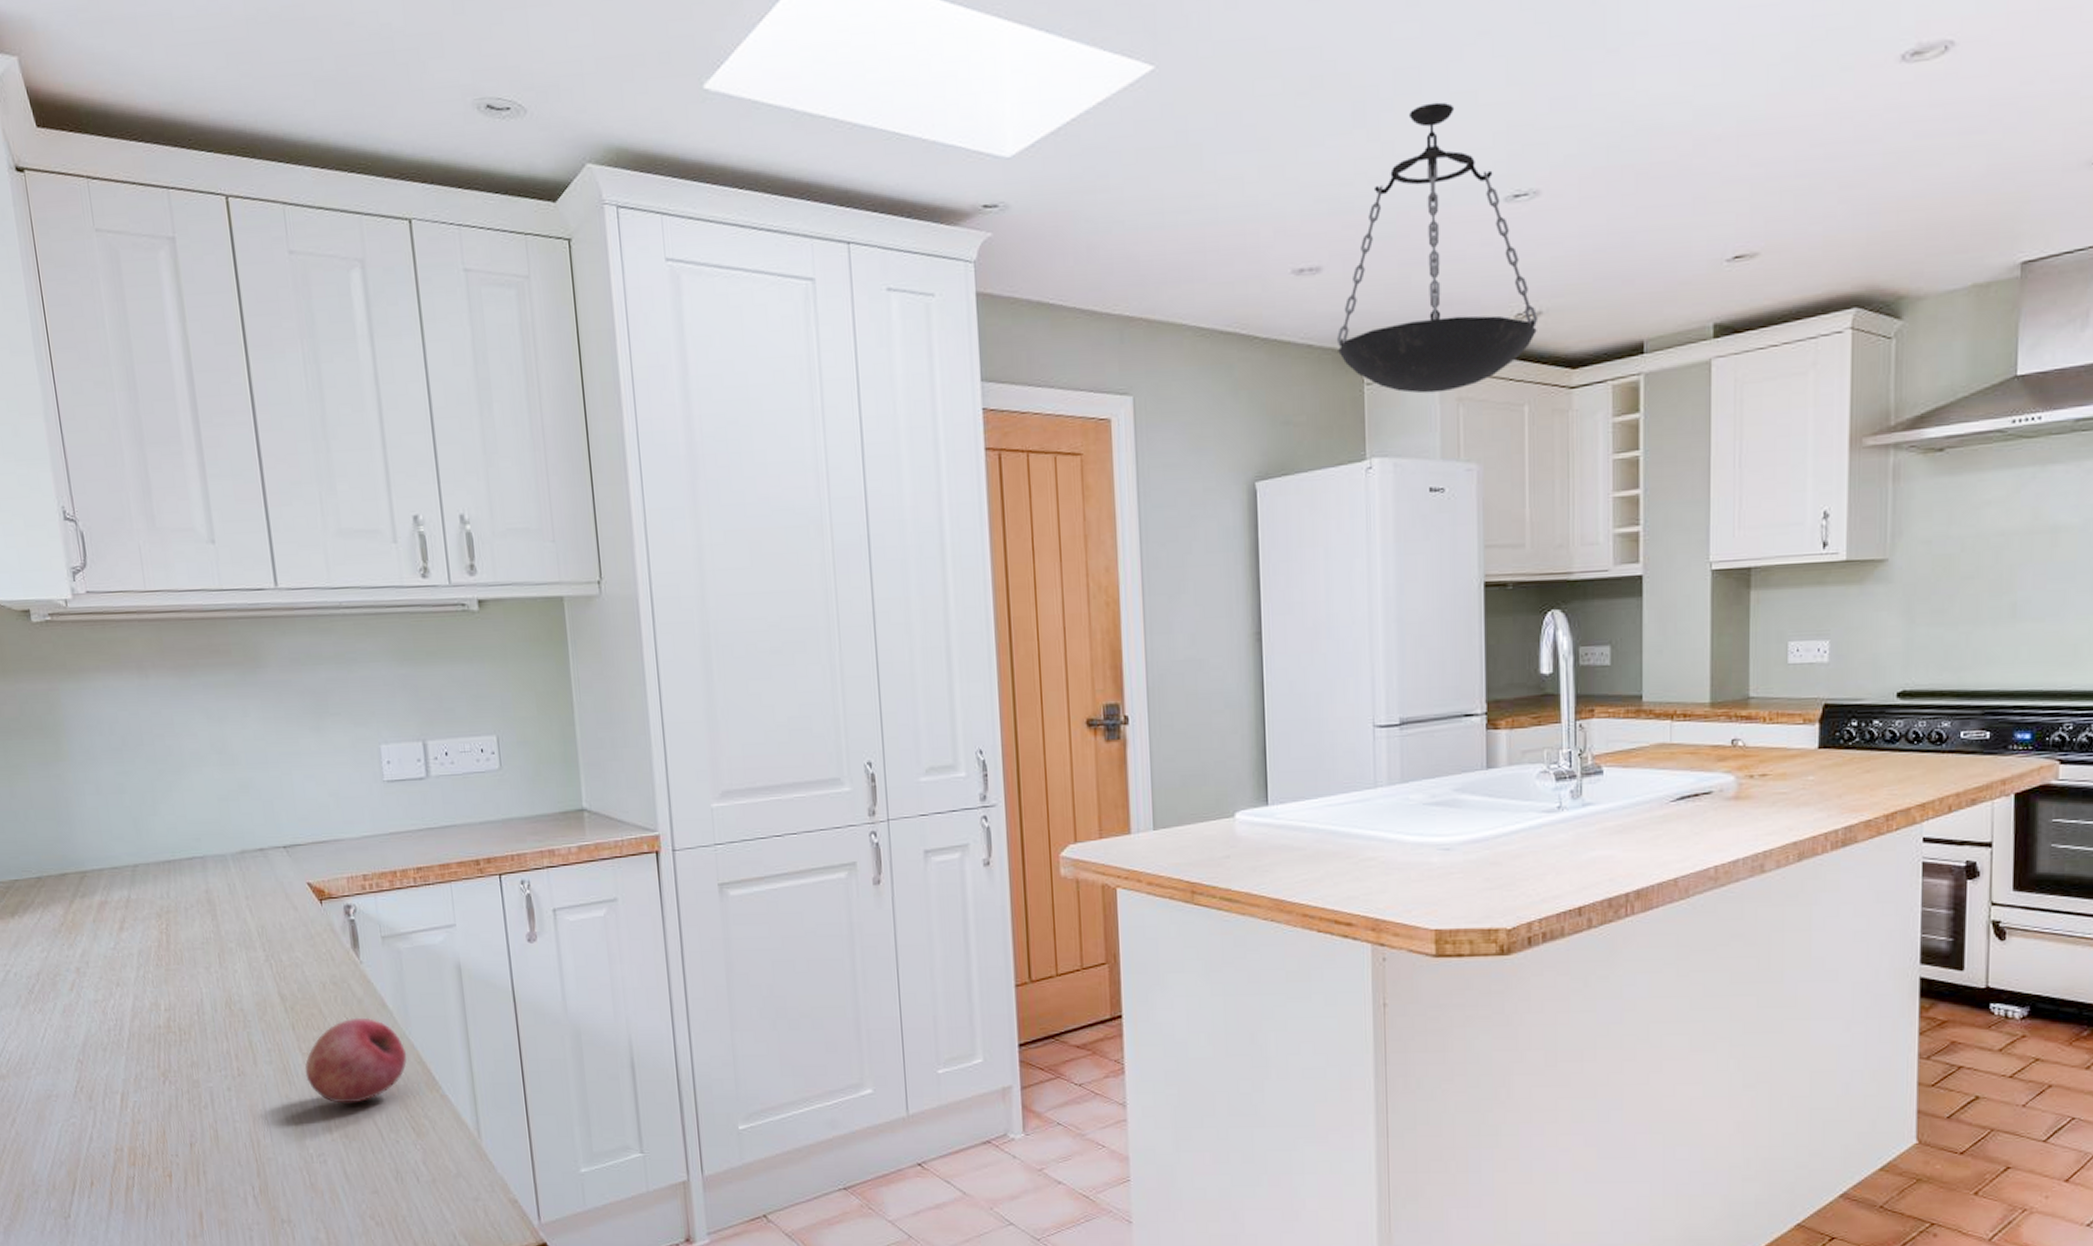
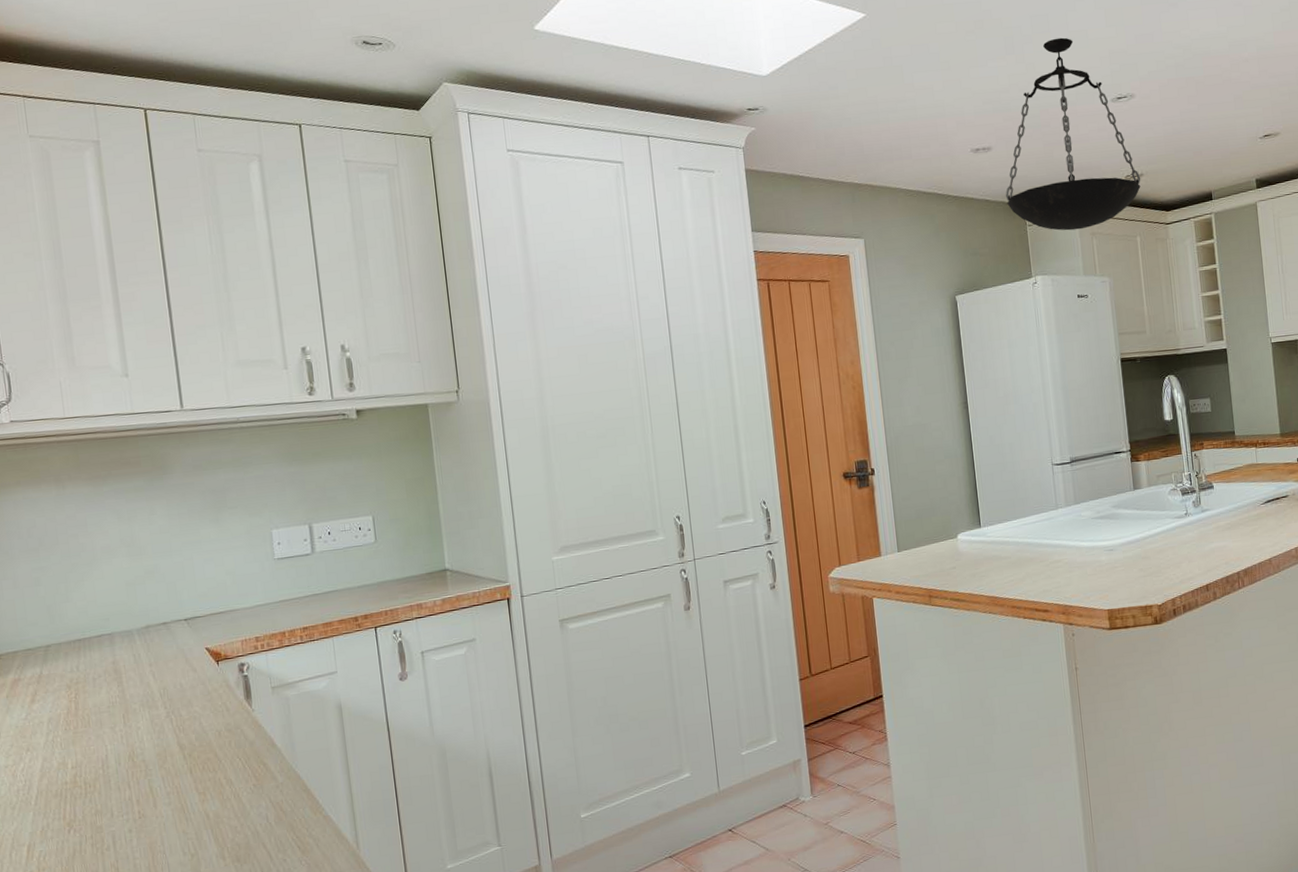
fruit: present [305,1017,407,1104] -> none [201,756,294,833]

